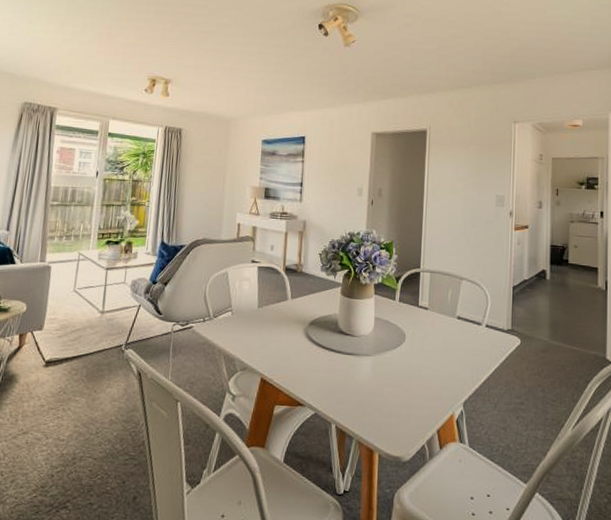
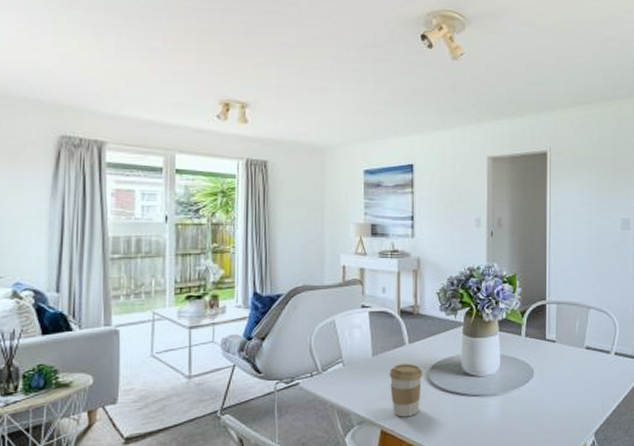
coffee cup: none [271,317,303,368] -> present [389,364,423,417]

